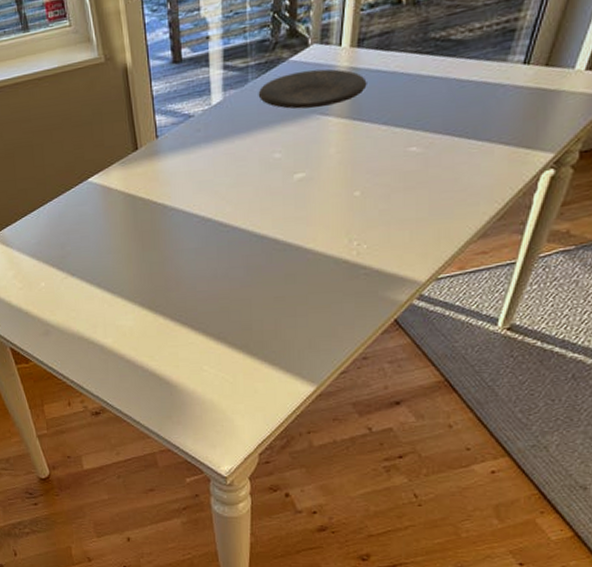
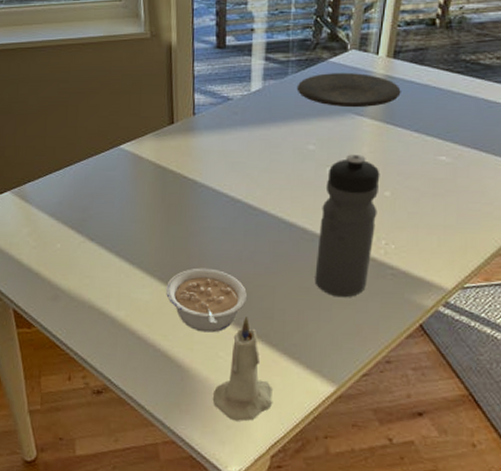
legume: none [147,289,226,350] -> present [165,268,248,333]
candle: none [200,330,258,426] -> present [212,316,273,422]
water bottle: none [289,156,349,303] -> present [314,154,380,298]

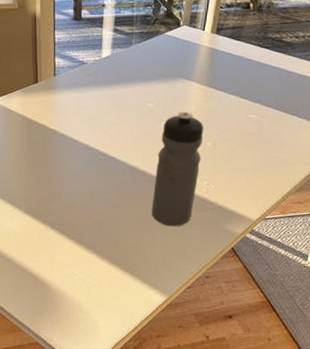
legume: present [165,268,248,333] -> none [30,203,98,255]
candle: present [212,316,273,422] -> none [69,242,117,326]
plate: present [296,73,401,107] -> none [139,44,222,73]

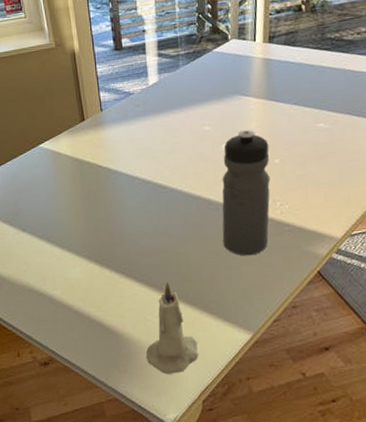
candle: none [69,242,117,326] -> present [145,282,199,374]

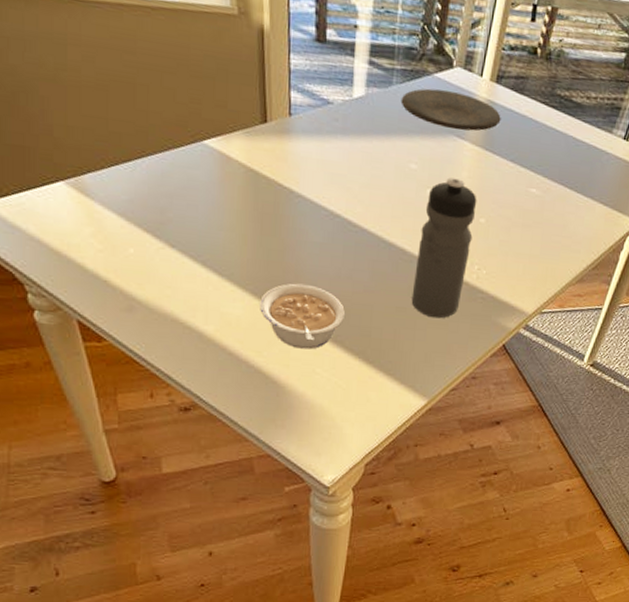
legume: none [93,244,167,300] -> present [259,283,346,350]
candle: present [145,282,199,374] -> none [309,334,369,434]
plate: none [188,59,279,90] -> present [401,88,501,131]

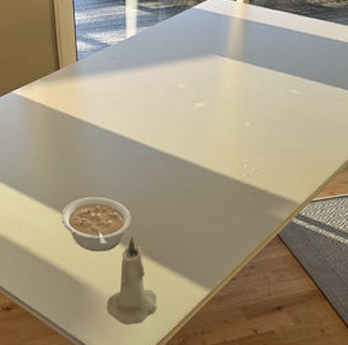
candle: none [309,334,369,434] -> present [106,236,158,325]
plate: present [401,88,501,131] -> none [166,18,257,49]
water bottle: present [411,177,477,319] -> none [188,91,241,215]

